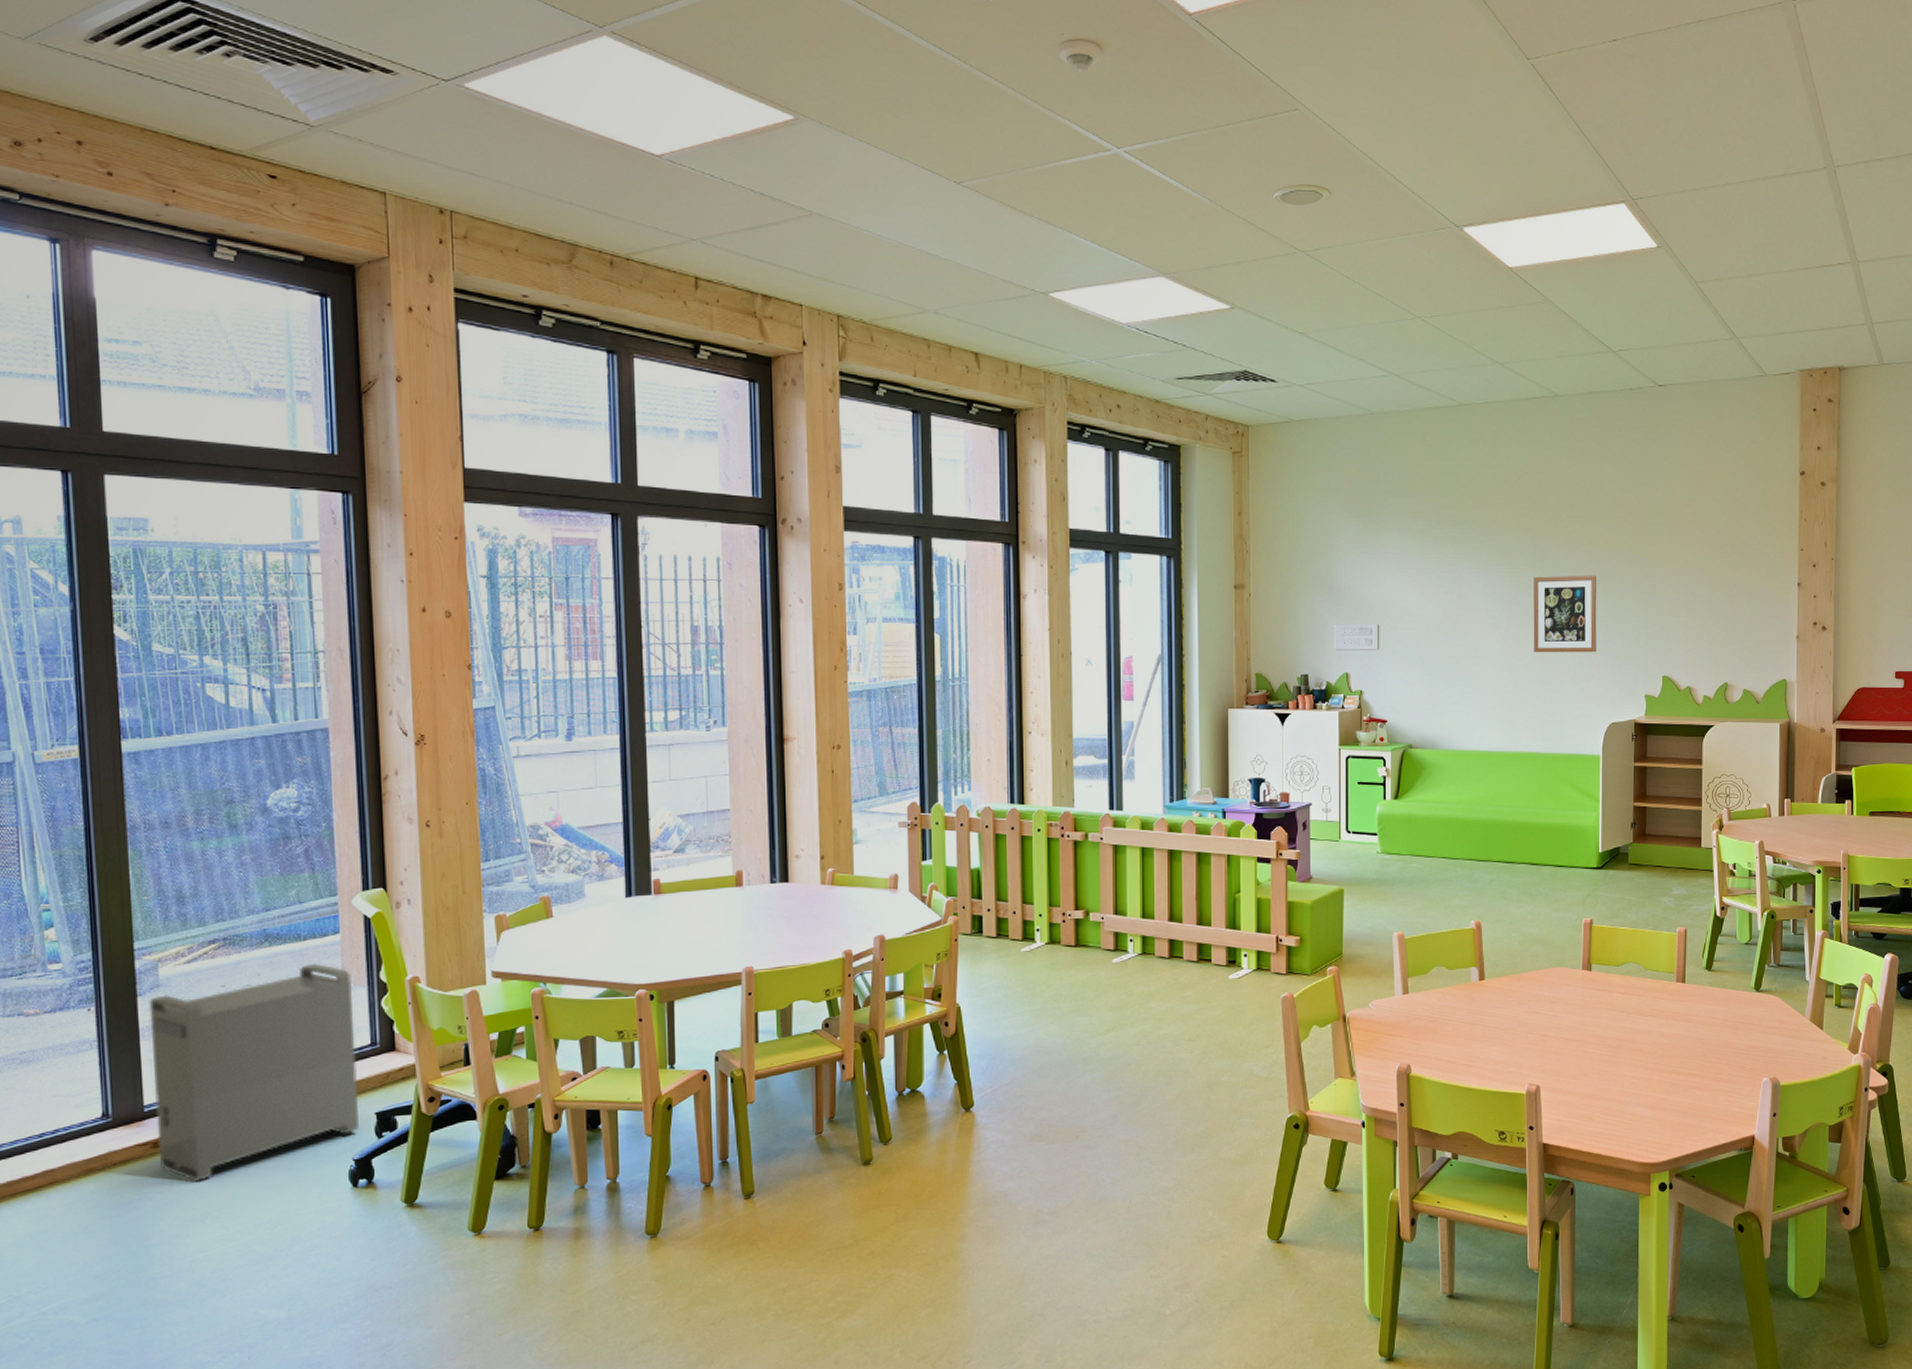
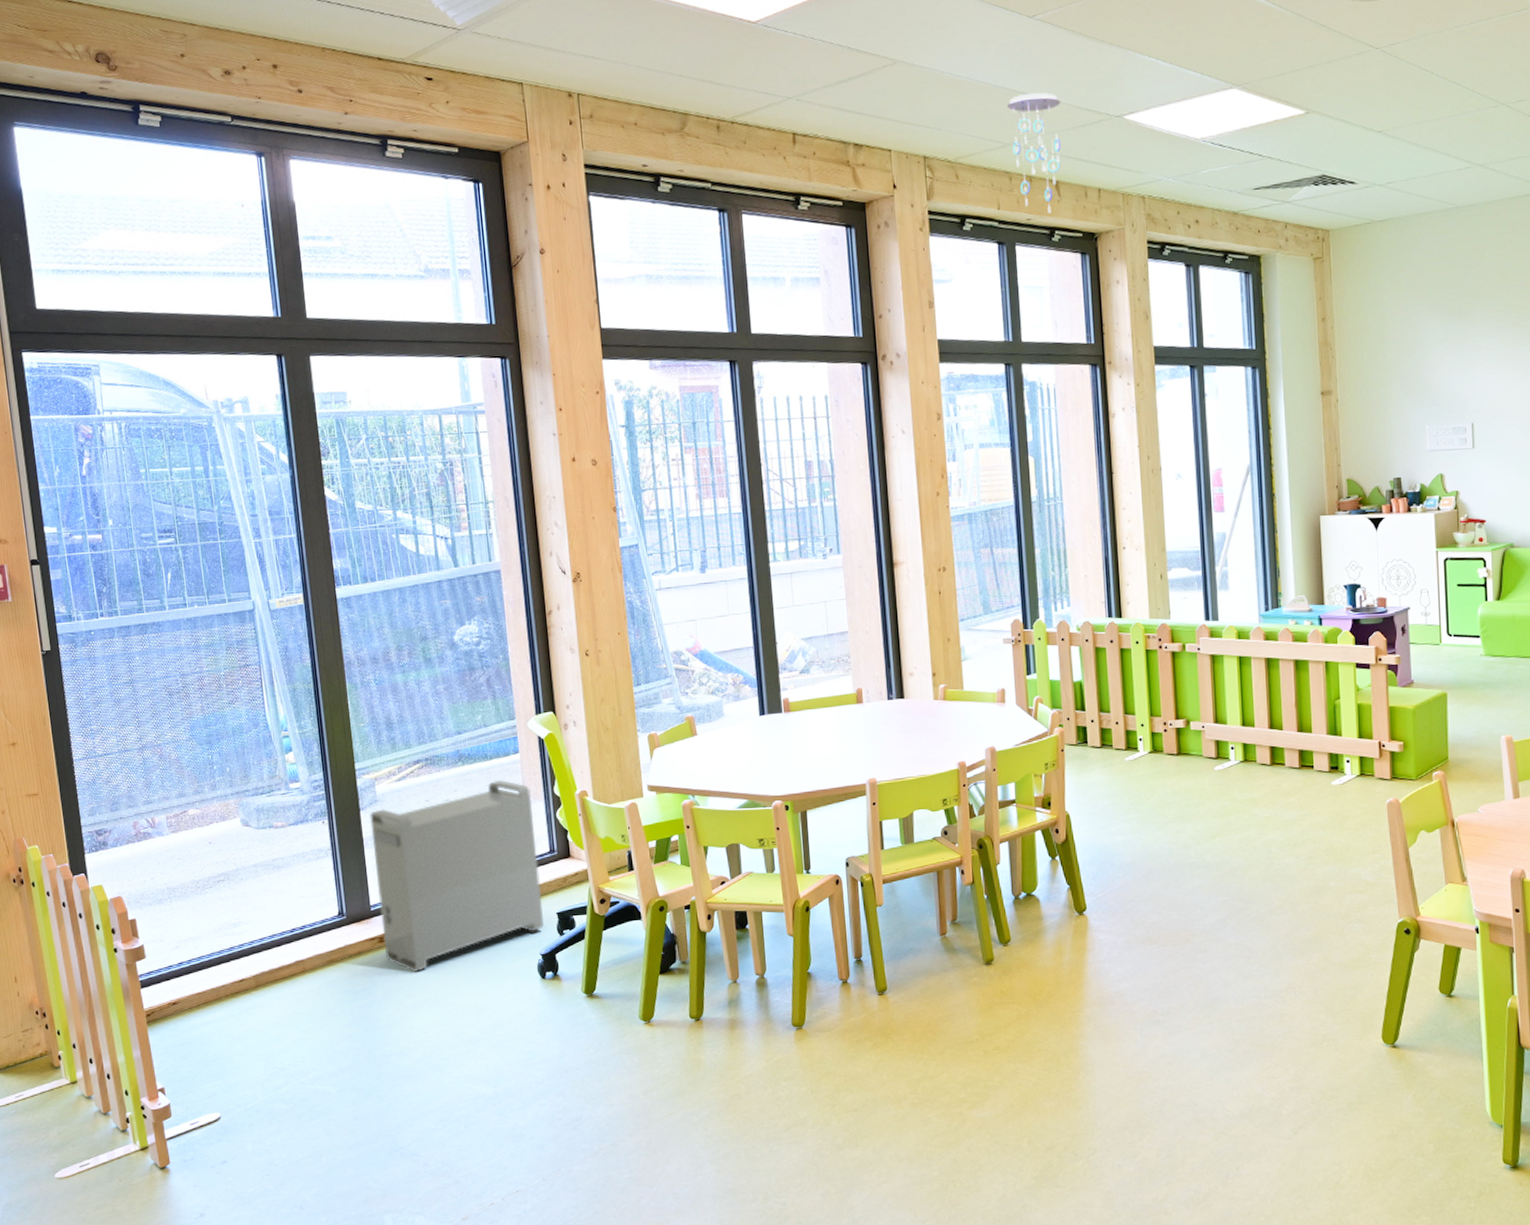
ceiling mobile: none [929,260,984,385] -> present [1007,92,1061,213]

